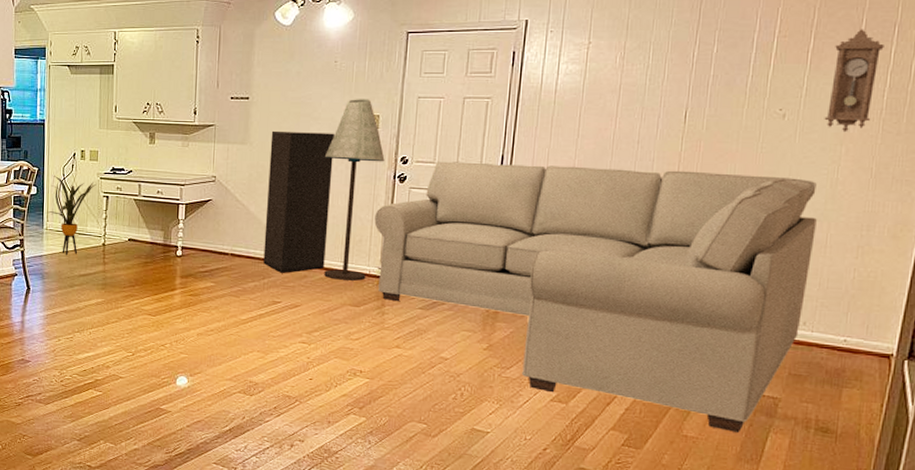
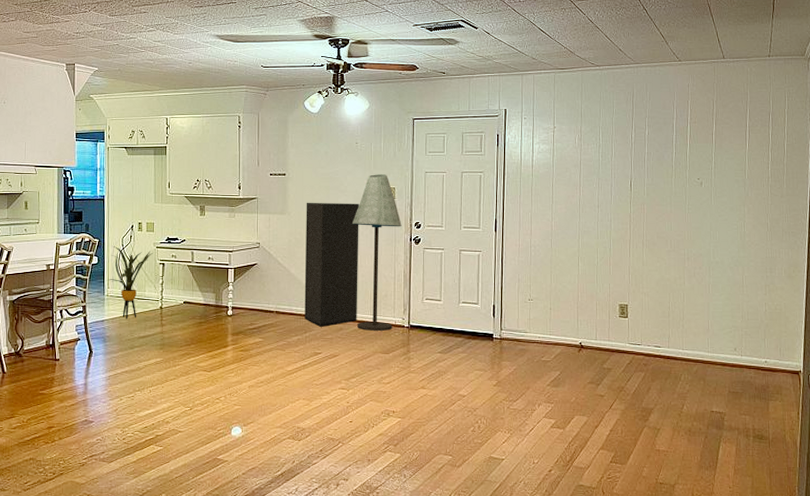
sofa: present [374,161,817,432] -> none [397,225,735,444]
pendulum clock: present [824,29,884,133] -> none [729,117,764,196]

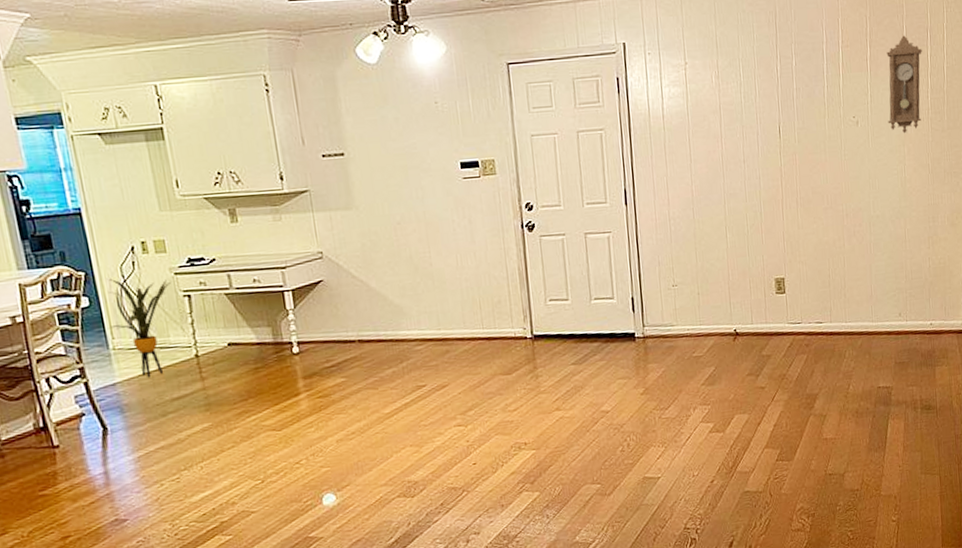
storage cabinet: present [304,202,359,327] -> none [378,185,467,353]
floor lamp: present [351,174,402,331] -> none [443,142,512,349]
pendulum clock: none [729,117,764,196] -> present [886,35,922,134]

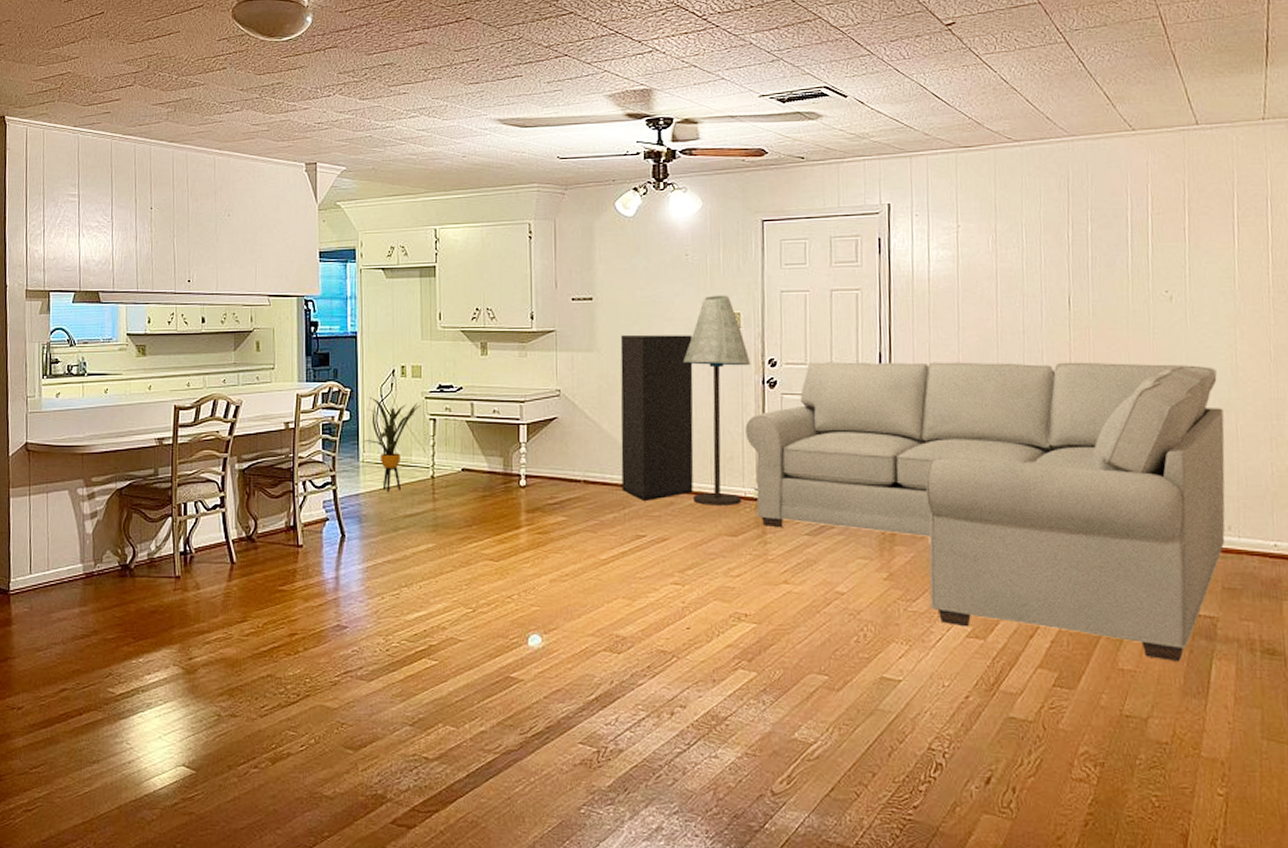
storage cabinet: none [378,185,467,353] -> present [620,334,694,501]
floor lamp: none [443,142,512,349] -> present [682,295,751,505]
sofa: none [509,180,897,427] -> present [745,362,1225,661]
pendulum clock: present [886,35,922,134] -> none [1211,204,1260,314]

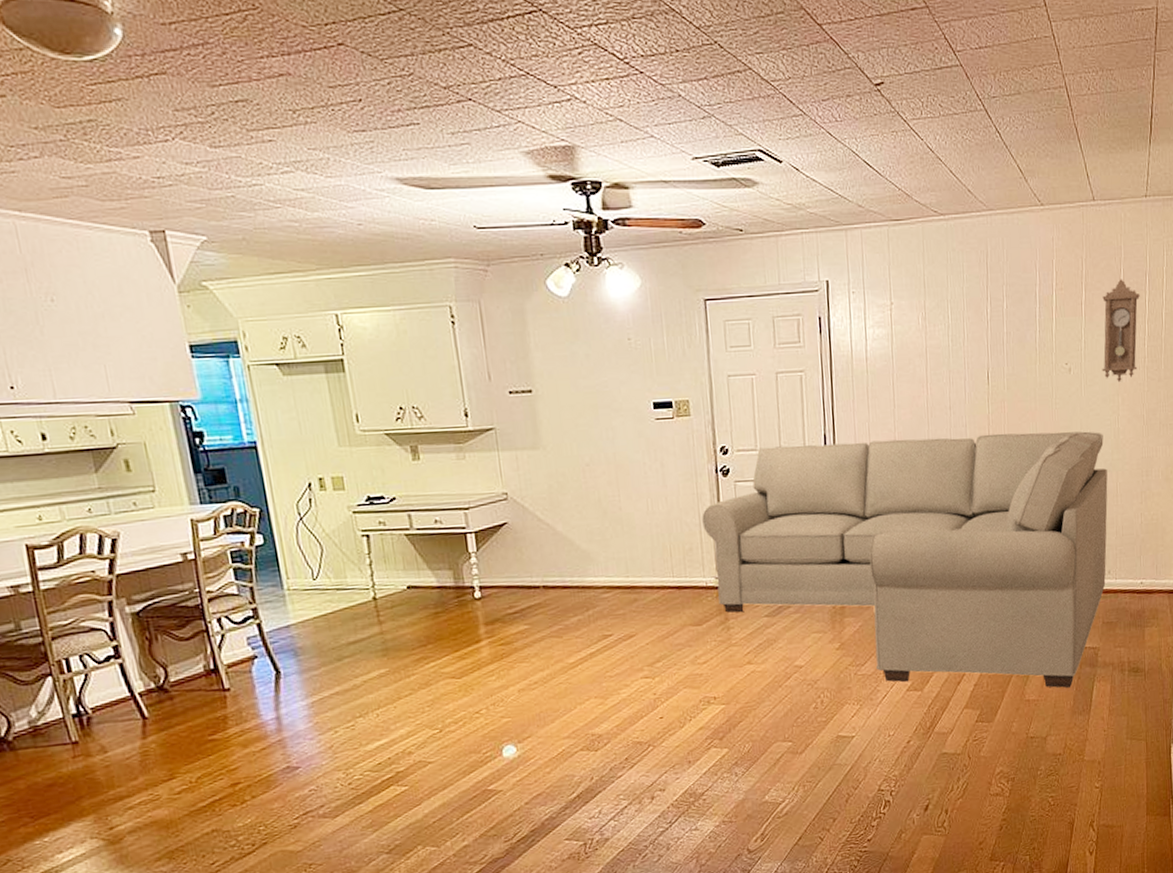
house plant: present [362,396,420,492] -> none [282,515,348,619]
storage cabinet: present [620,334,694,501] -> none [566,426,656,600]
floor lamp: present [682,295,751,505] -> none [634,382,703,599]
pendulum clock: none [1211,204,1260,314] -> present [1102,279,1140,383]

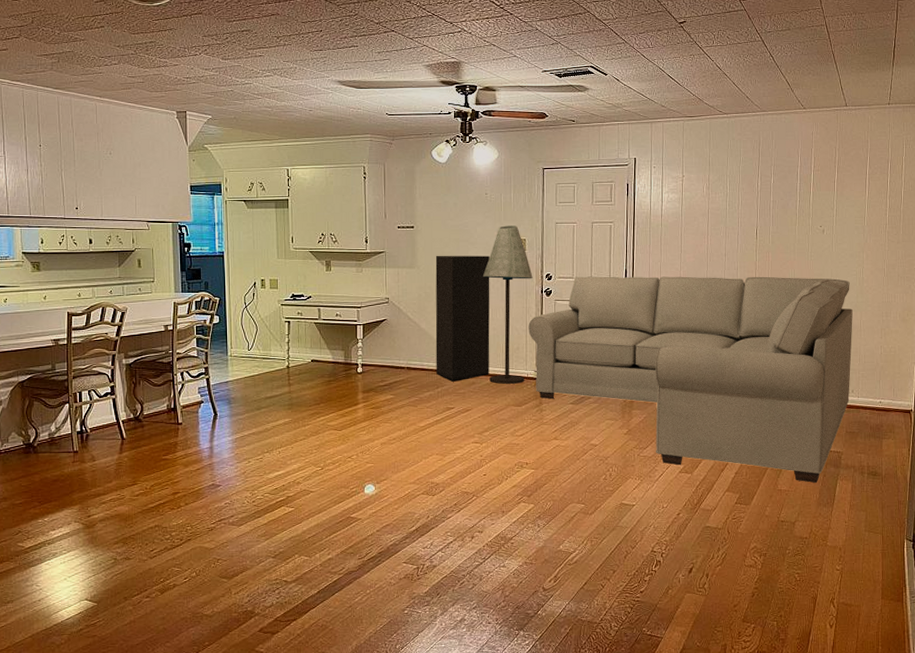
storage cabinet: none [566,426,656,600] -> present [435,255,490,382]
floor lamp: none [634,382,703,599] -> present [482,225,533,384]
pendulum clock: present [1102,279,1140,383] -> none [850,164,883,243]

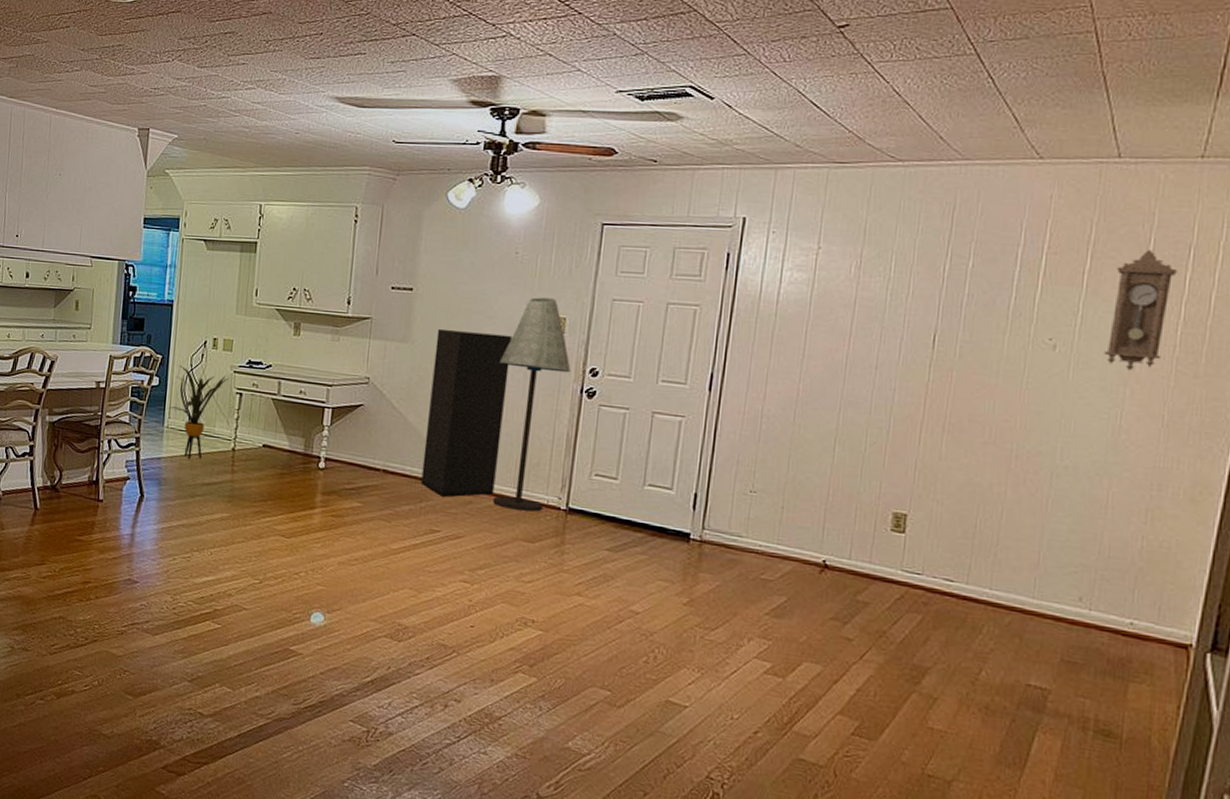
house plant: none [229,304,277,379] -> present [168,364,228,459]
sofa: present [528,276,853,483] -> none [555,376,1095,729]
pendulum clock: none [850,164,883,243] -> present [1103,249,1177,371]

